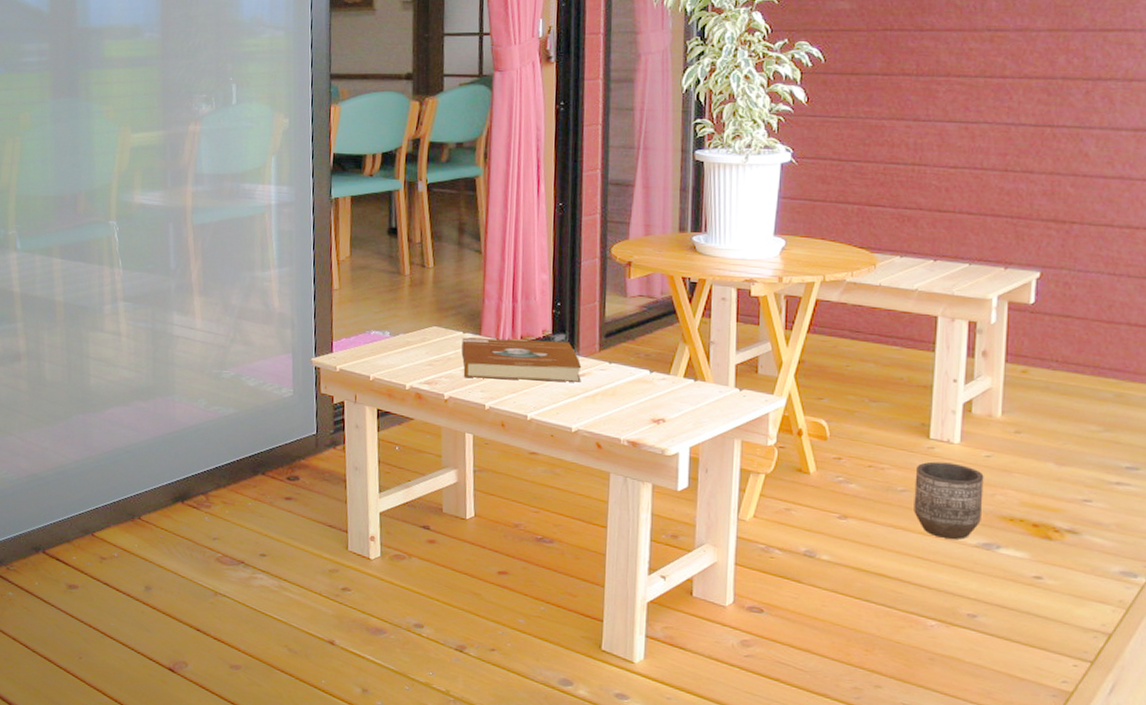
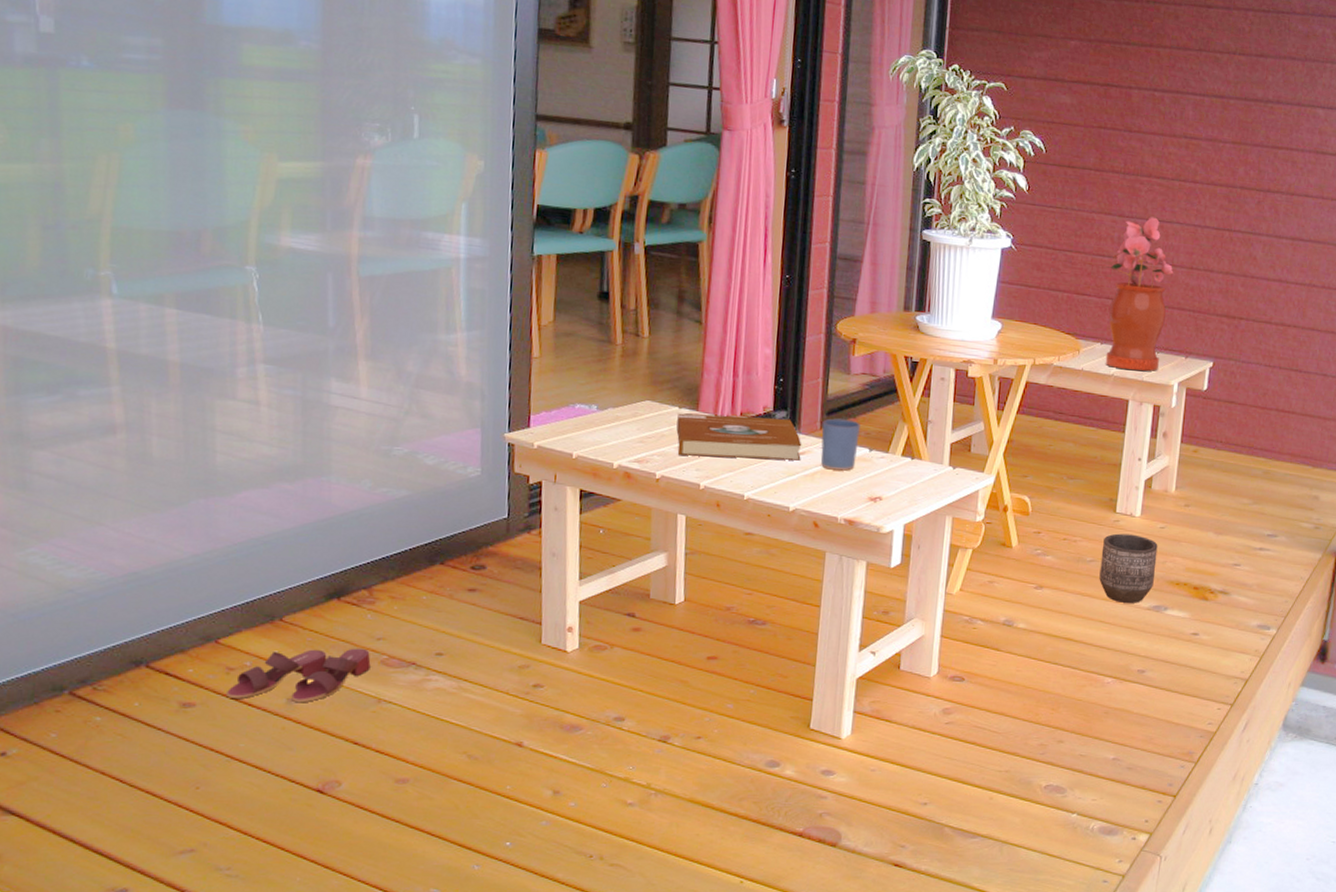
sandal: none [100,545,209,592] -> present [226,648,371,703]
mug: none [600,340,639,393] -> present [820,418,860,471]
potted flower: none [903,118,984,285] -> present [1105,217,1174,372]

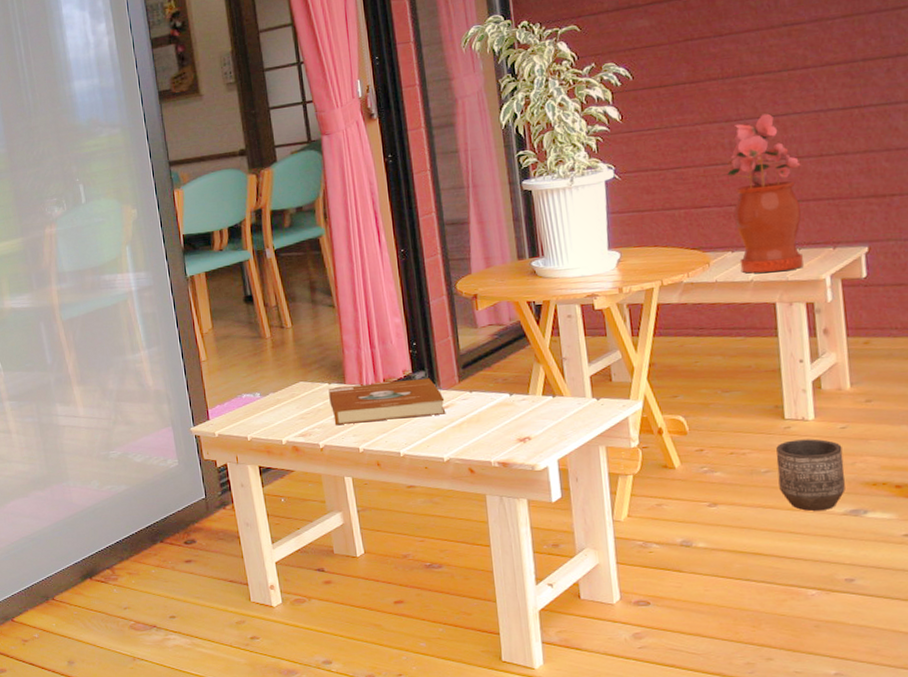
sandal: present [226,648,371,703] -> none [25,617,123,665]
mug: present [820,418,860,471] -> none [459,369,499,418]

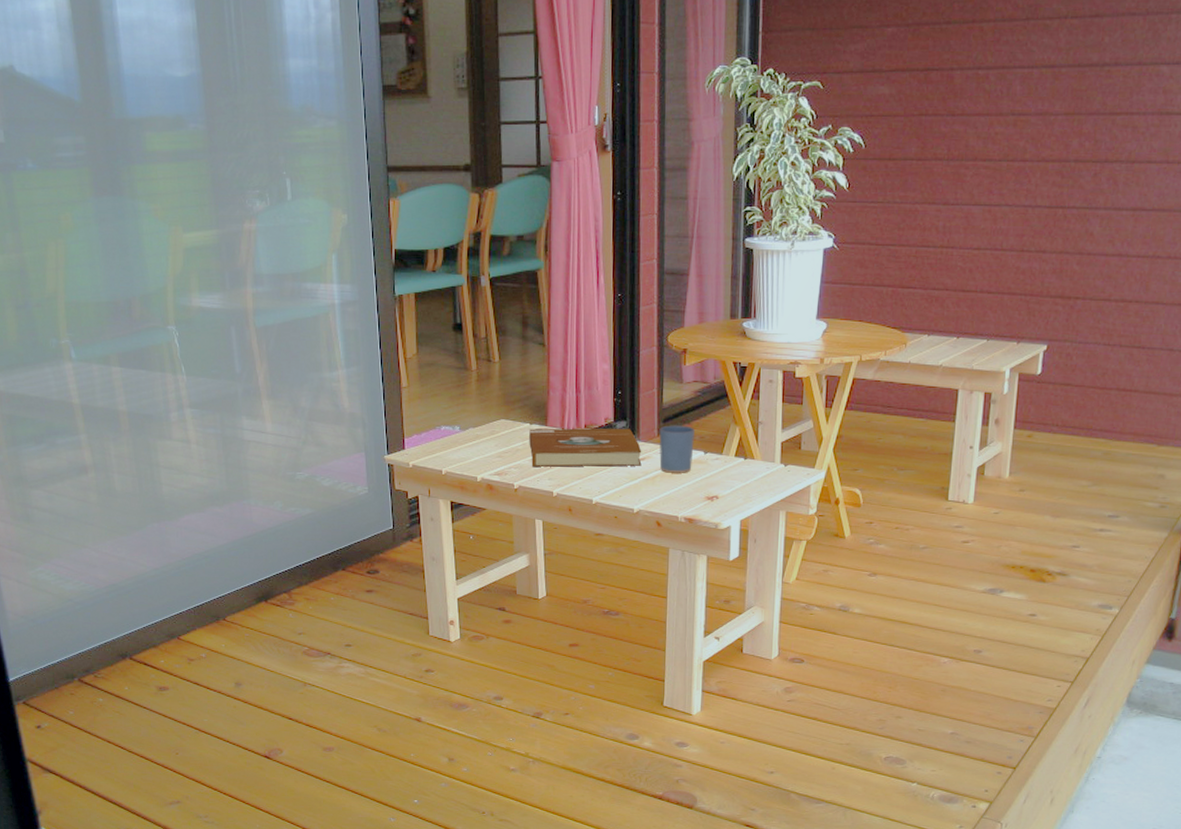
mug: none [459,369,499,418] -> present [659,425,695,473]
potted flower: present [723,113,804,274] -> none [932,202,1003,360]
planter: present [776,439,845,511] -> none [933,520,992,587]

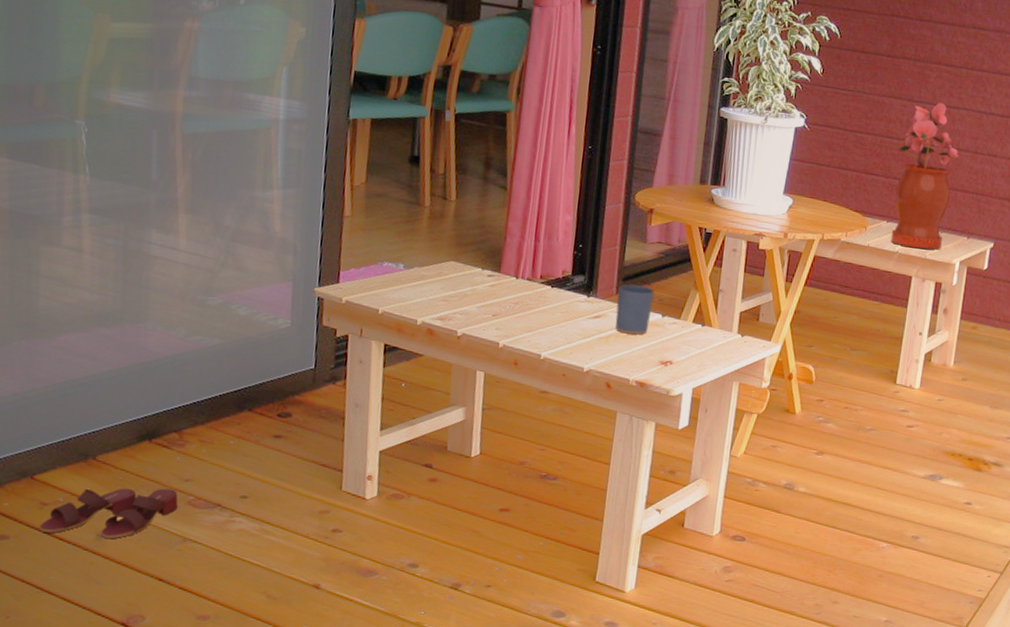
sandal: none [190,641,296,687] -> present [39,488,178,539]
book: present [529,428,642,467] -> none [479,274,598,324]
potted flower: none [932,202,1003,360] -> present [890,102,959,250]

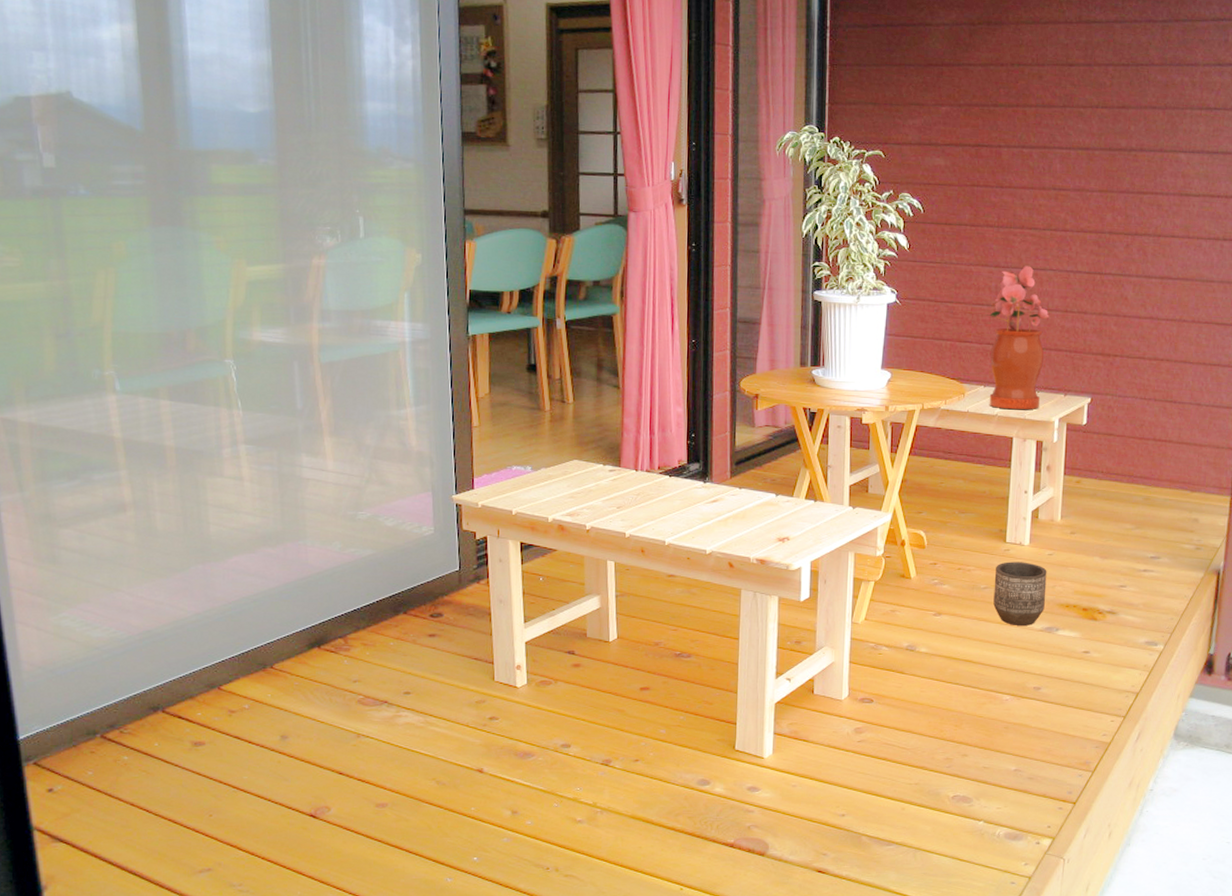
sandal: present [39,488,178,539] -> none [230,690,349,740]
mug: present [615,284,655,335] -> none [731,468,766,515]
planter: none [878,404,936,472] -> present [993,561,1047,626]

